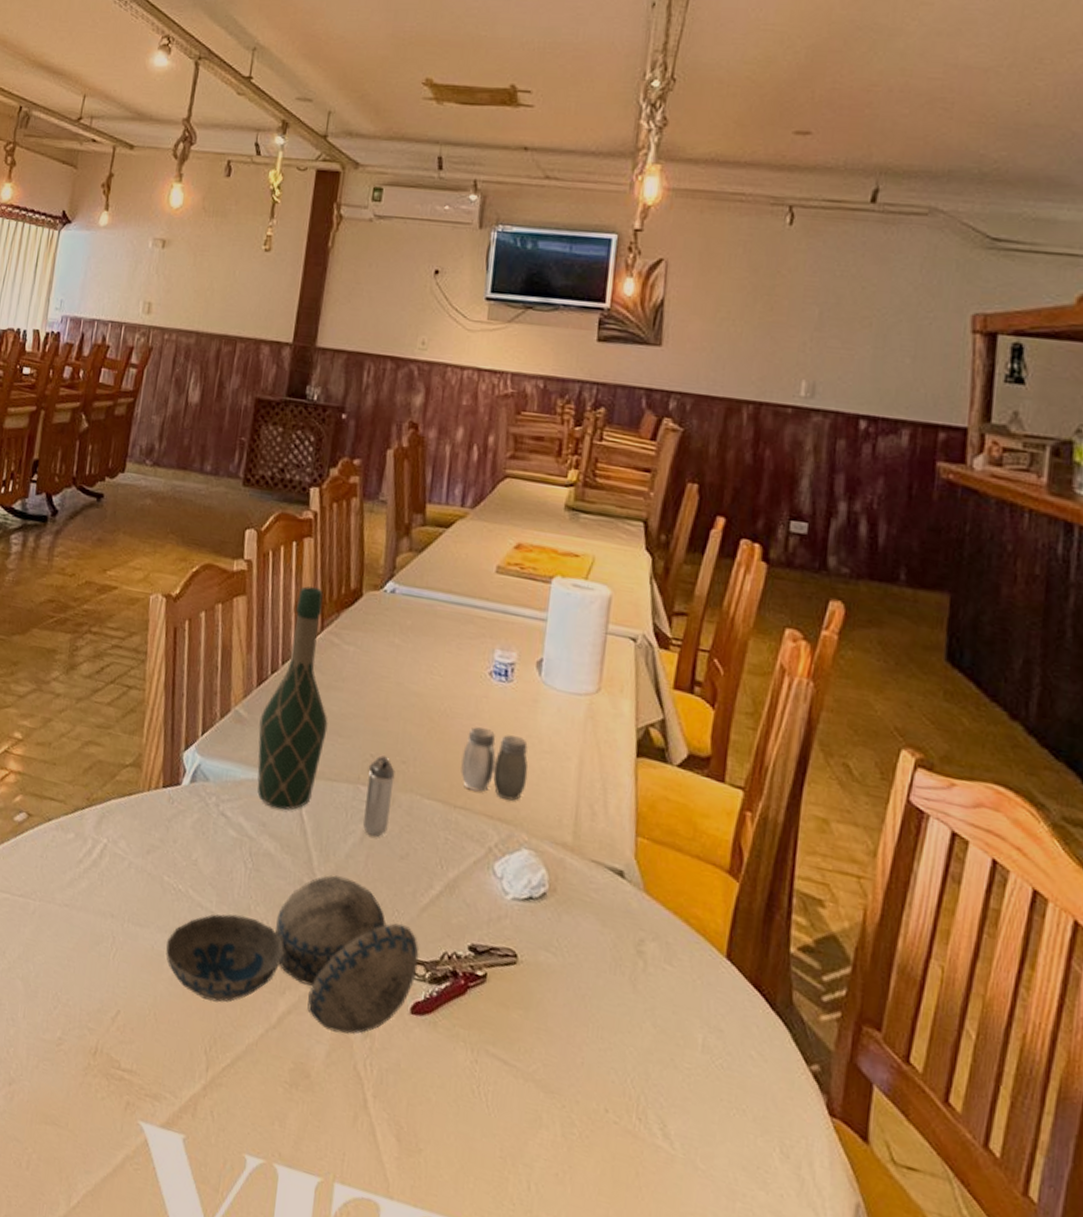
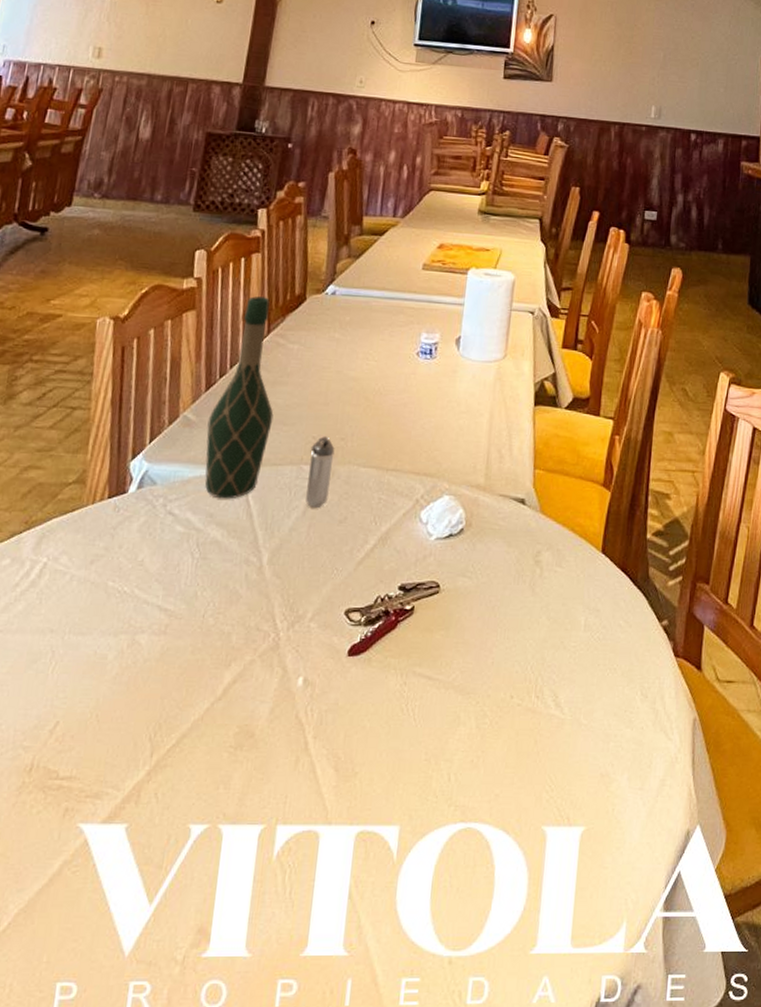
decorative bowl: present [166,875,419,1034] -> none [109,549,356,689]
salt and pepper shaker: present [461,727,528,801] -> none [392,400,449,457]

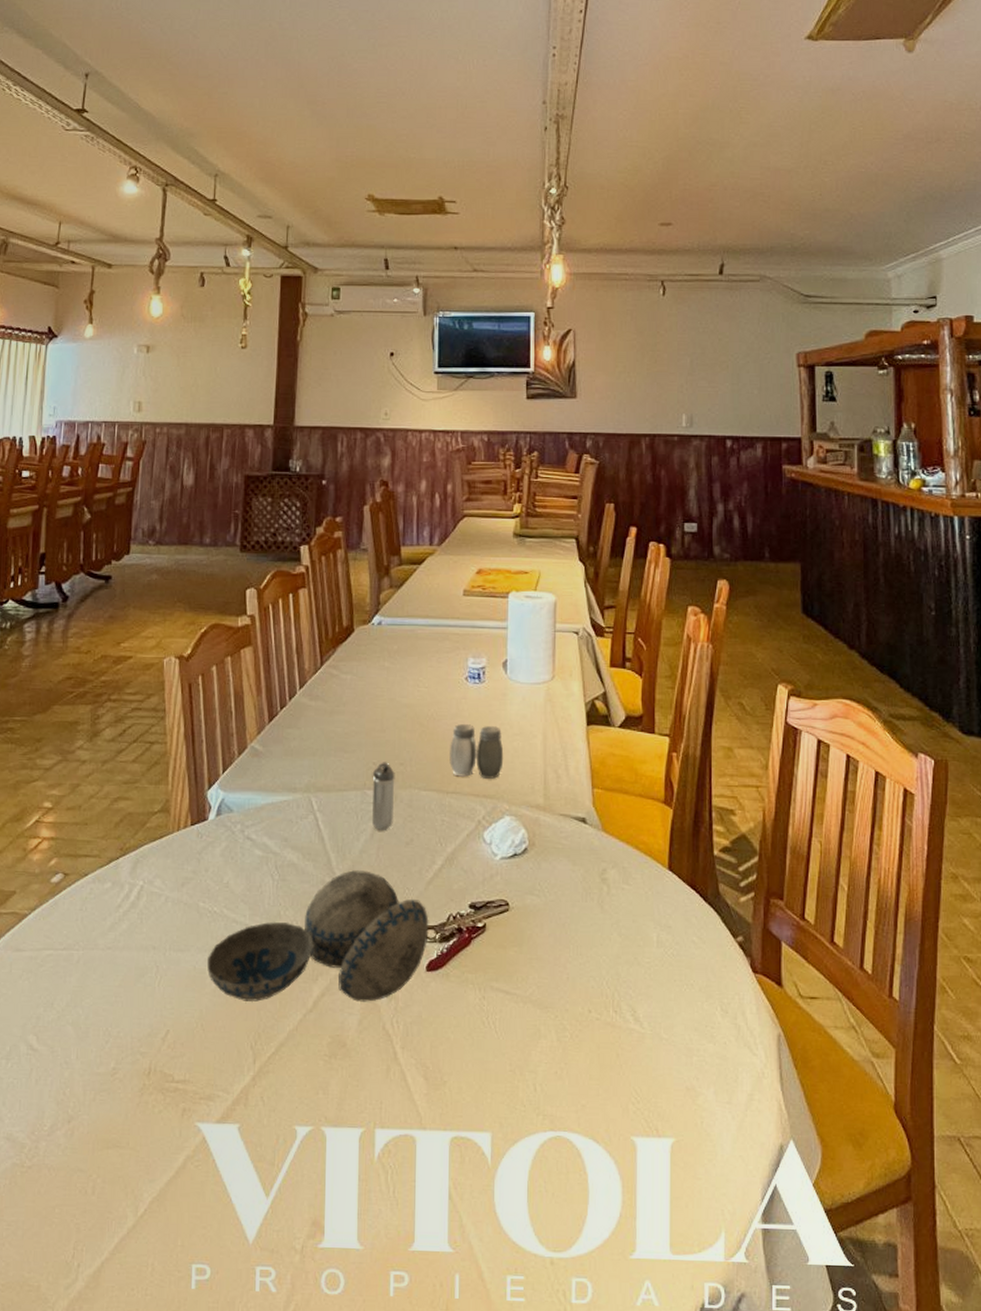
decorative bowl: none [109,549,356,689] -> present [207,870,429,1002]
wine bottle: present [205,296,274,499] -> none [274,630,334,824]
salt and pepper shaker: none [392,400,449,457] -> present [449,724,504,779]

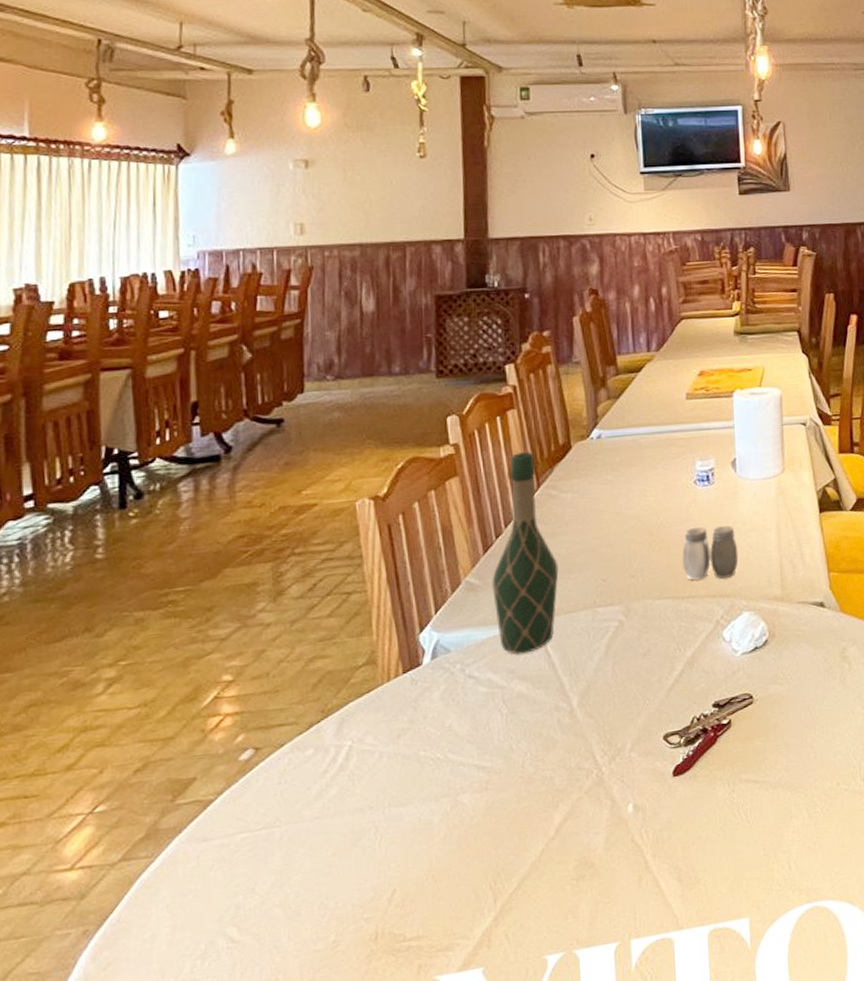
decorative bowl: present [207,870,429,1002] -> none [434,688,673,844]
wine bottle: none [274,630,334,824] -> present [492,452,559,654]
shaker: present [371,762,395,830] -> none [602,576,629,646]

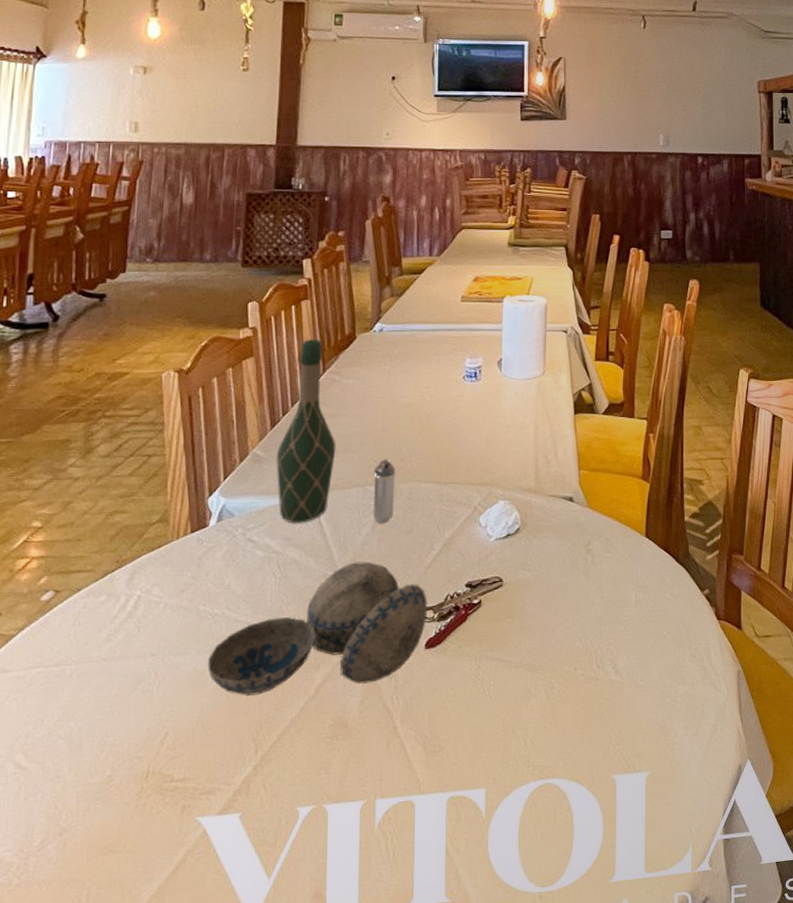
decorative bowl: none [434,688,673,844] -> present [208,561,428,696]
shaker: none [602,576,629,646] -> present [372,459,396,523]
salt and pepper shaker: present [682,525,739,581] -> none [448,419,498,468]

